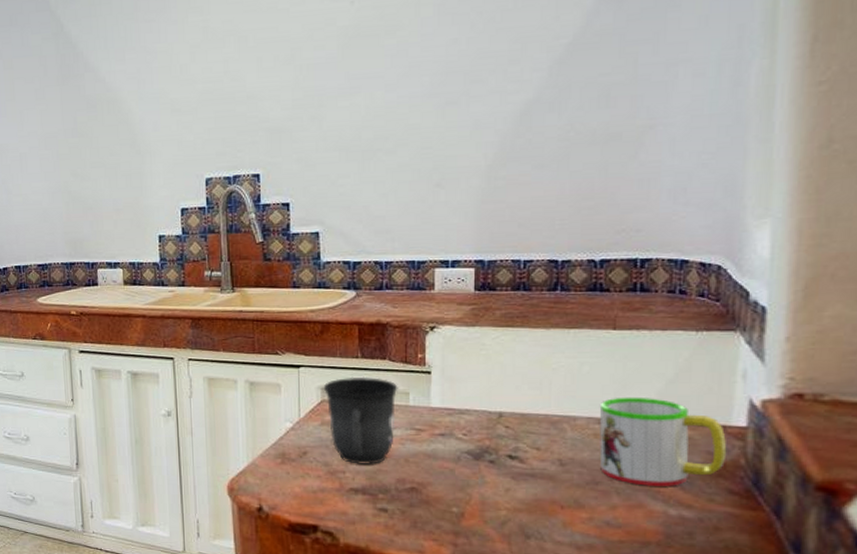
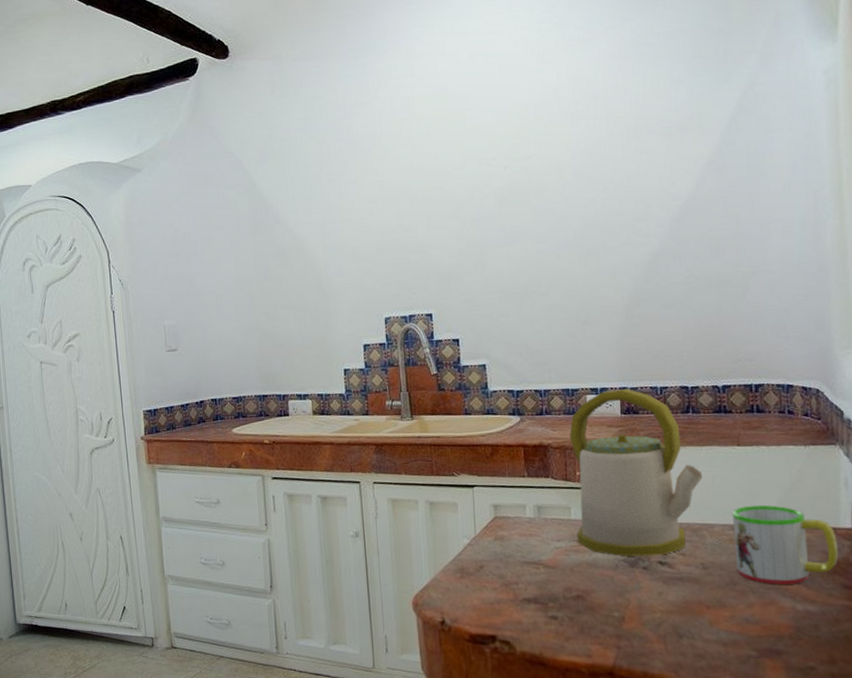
mug: present [323,376,398,464] -> none [495,494,561,576]
kettle: none [412,262,568,449] -> present [569,389,703,557]

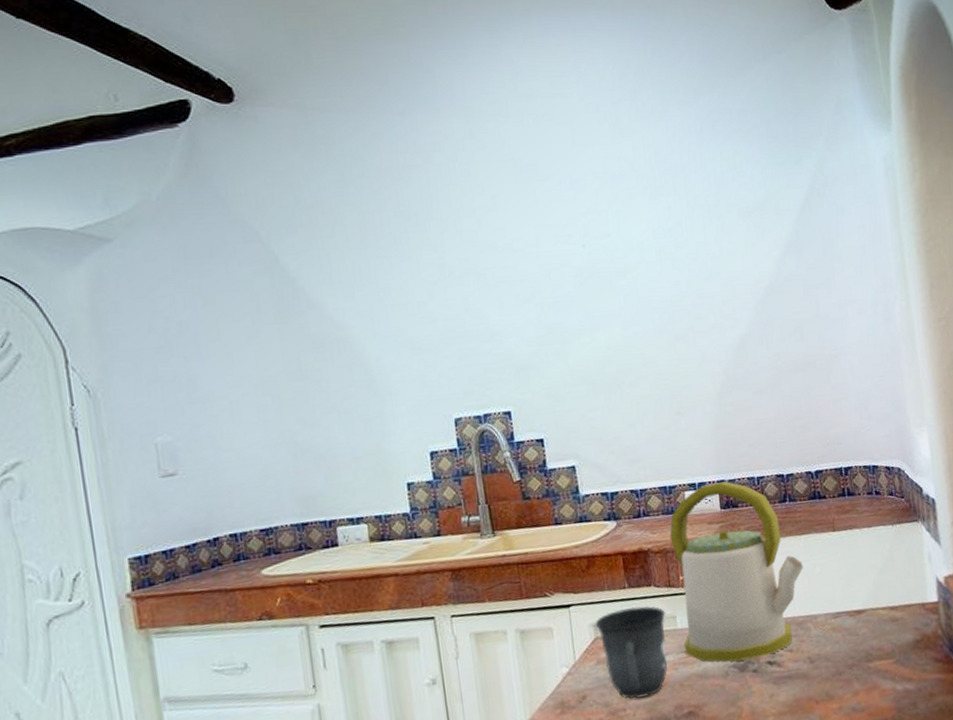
mug: none [495,494,561,576] -> present [595,605,667,699]
mug: present [731,505,839,585] -> none [832,587,929,669]

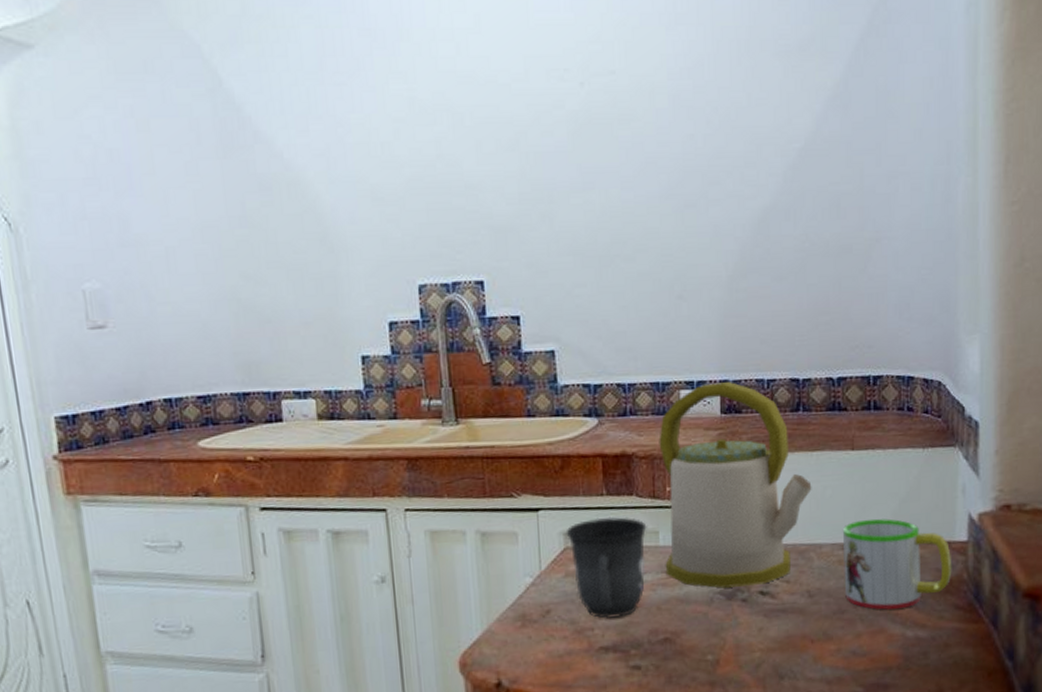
mug: none [832,587,929,669] -> present [842,518,952,610]

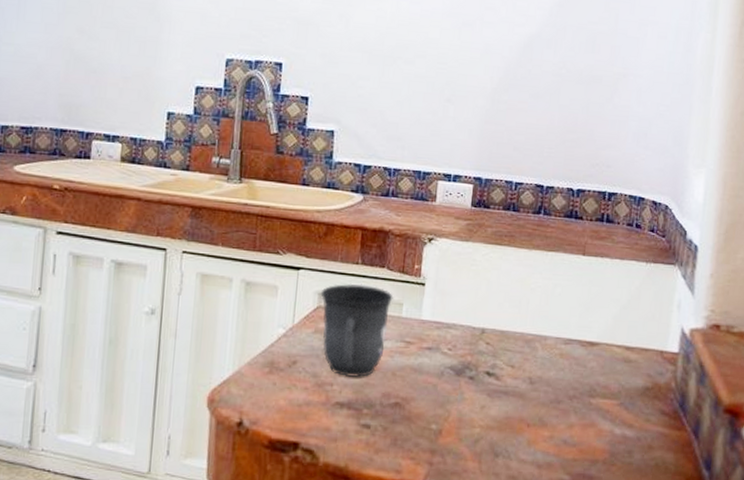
kettle: present [659,382,812,588] -> none [404,178,544,366]
mug: present [842,518,952,610] -> none [563,319,663,406]

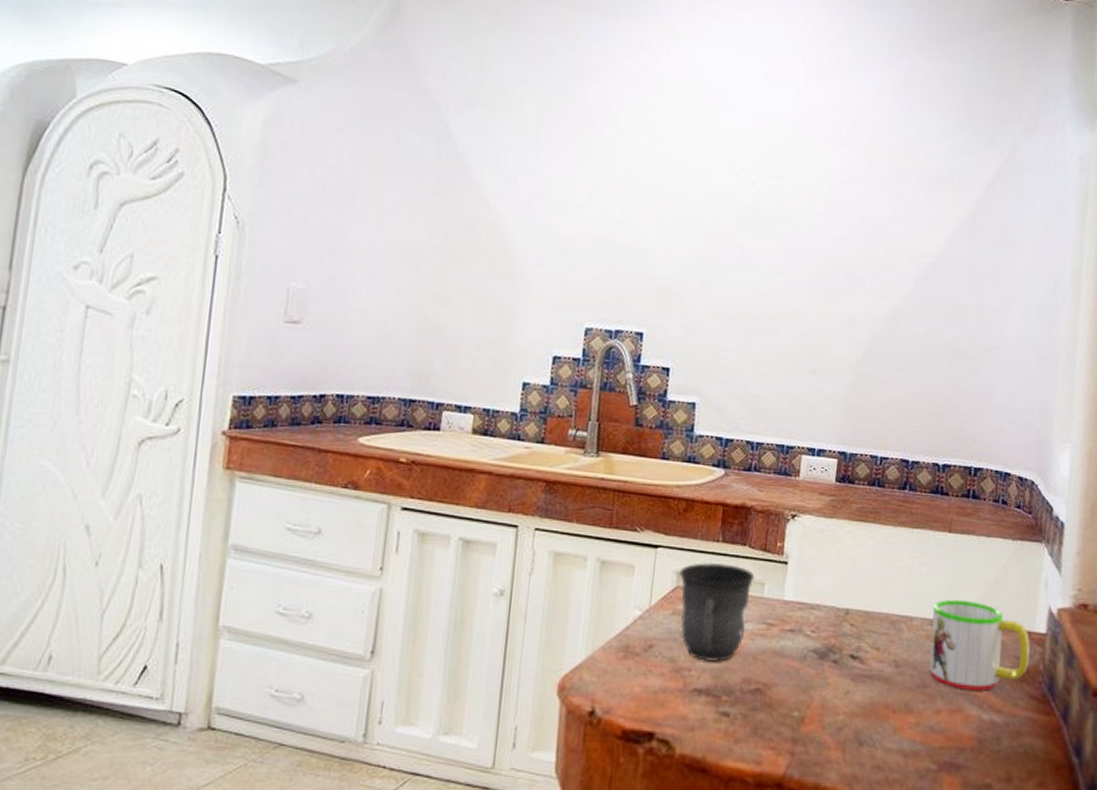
mug: none [563,319,663,406] -> present [929,599,1030,691]

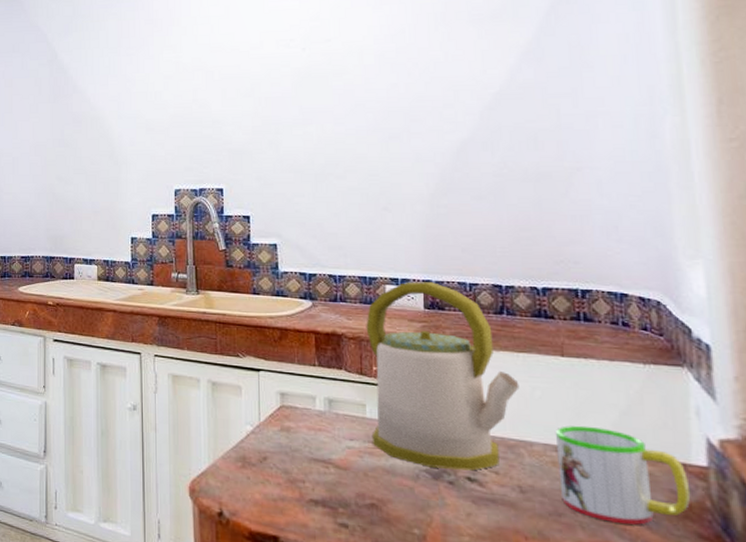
mug: present [679,562,755,662] -> none [282,384,355,476]
kettle: none [765,453,910,648] -> present [366,282,520,471]

